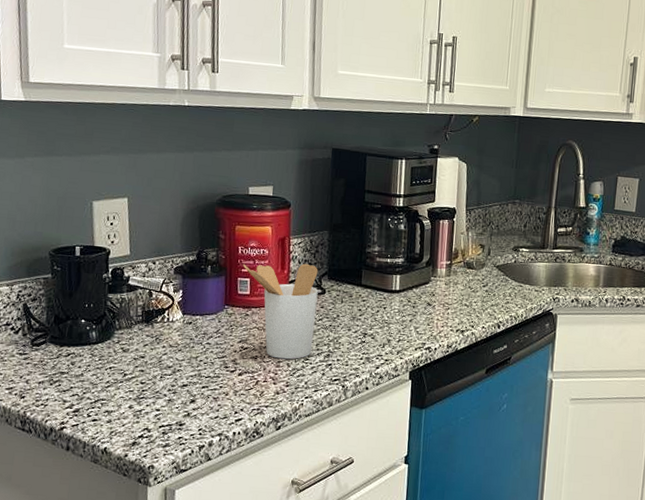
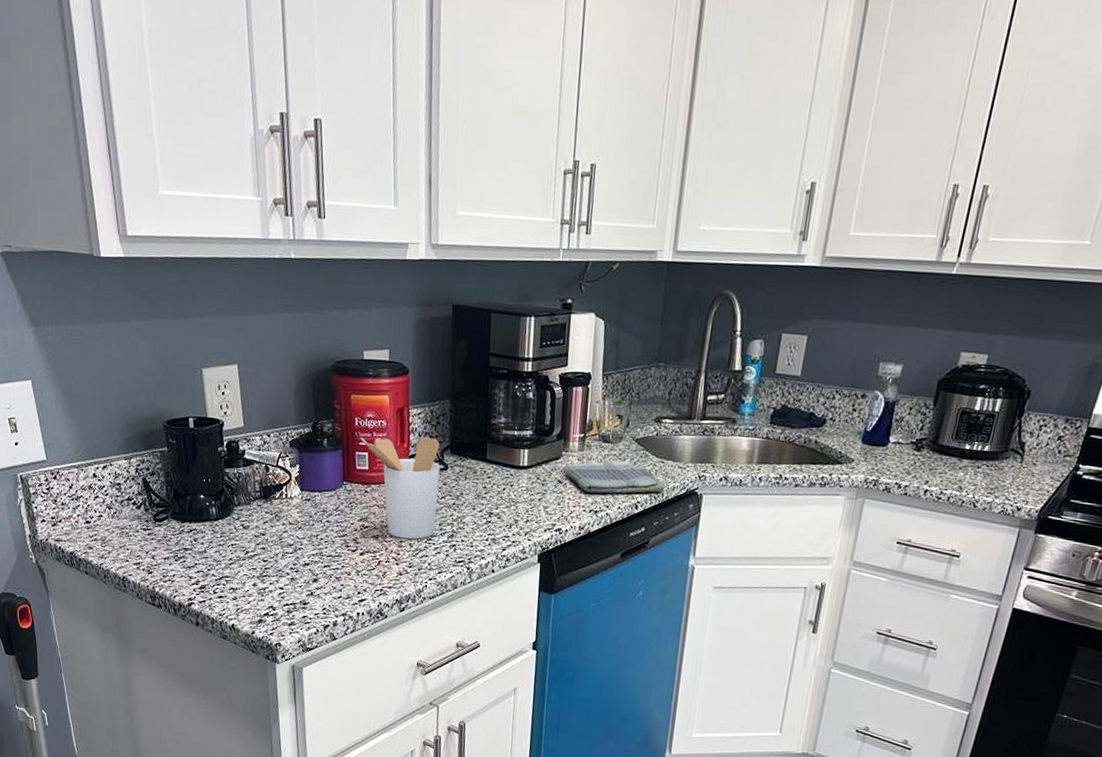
dish towel: none [431,284,524,315] -> present [562,460,665,494]

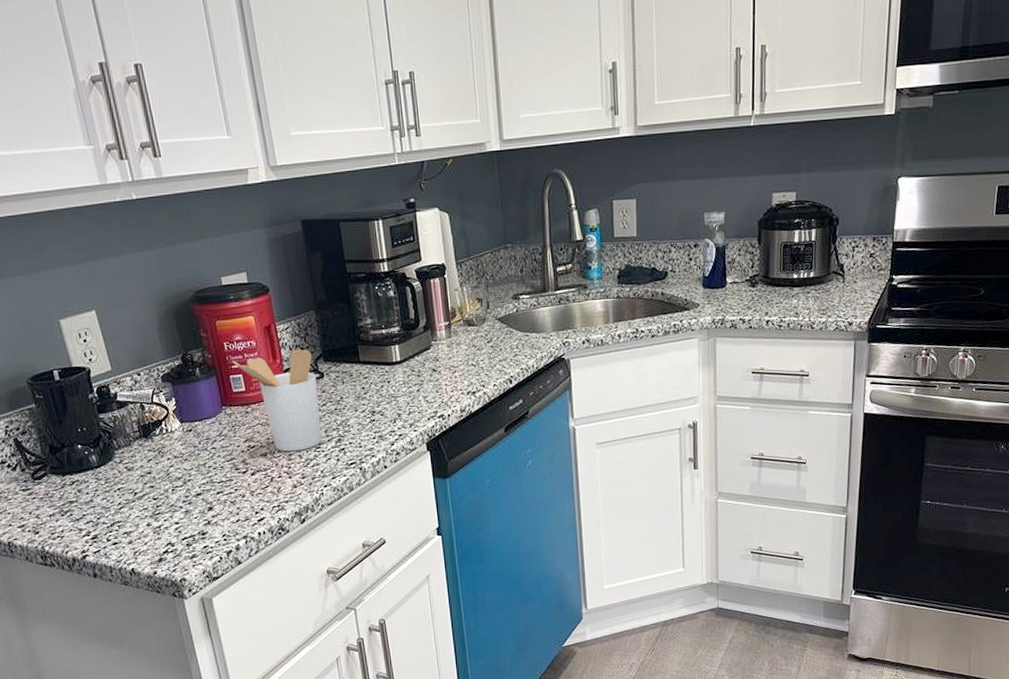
dish towel: present [562,460,665,494] -> none [435,340,534,376]

